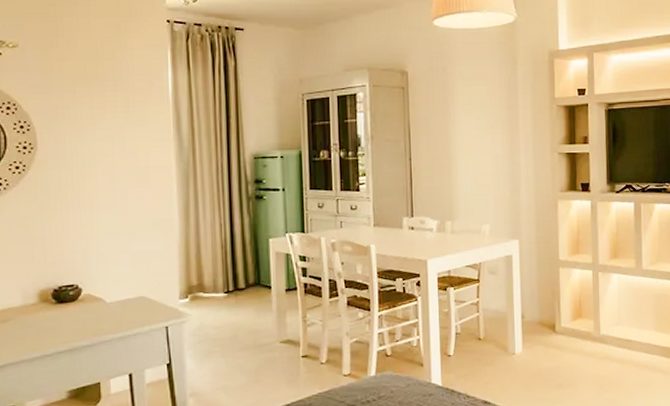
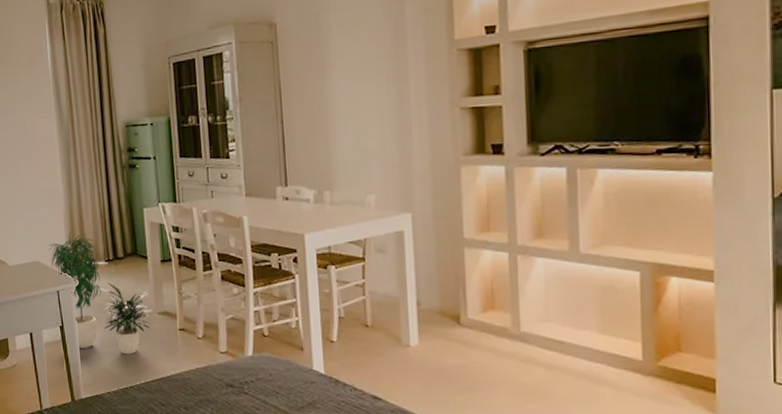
potted plant: none [159,263,274,387] -> present [49,231,152,355]

